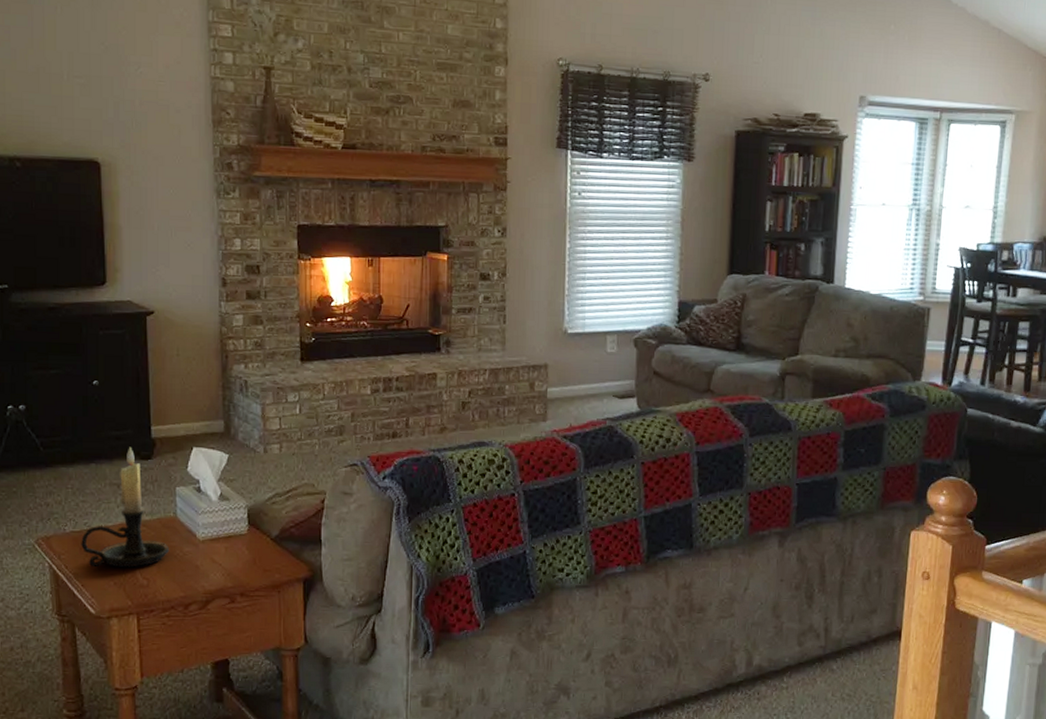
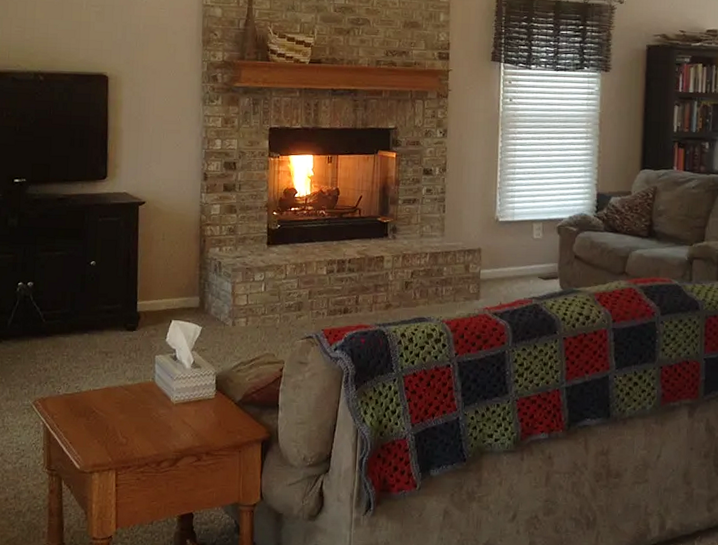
candle holder: present [81,446,170,568] -> none [71,319,147,428]

